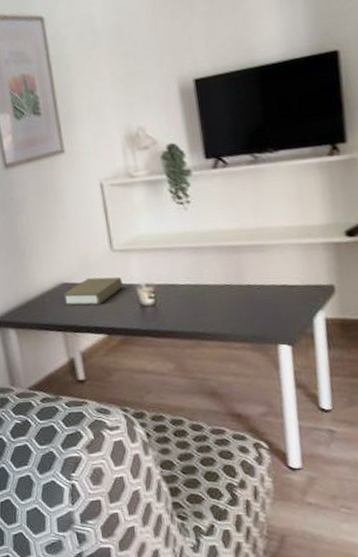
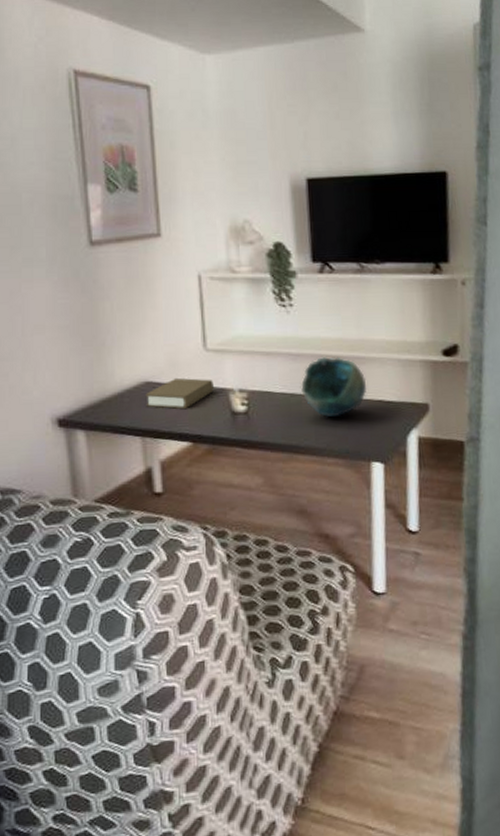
decorative bowl: none [202,246,269,305] -> present [300,357,367,418]

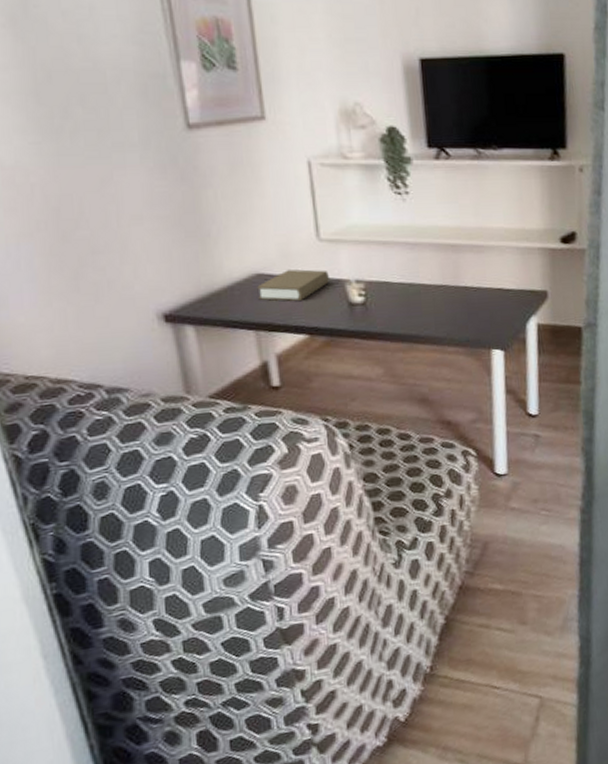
decorative bowl: present [300,357,367,418] -> none [418,245,486,307]

